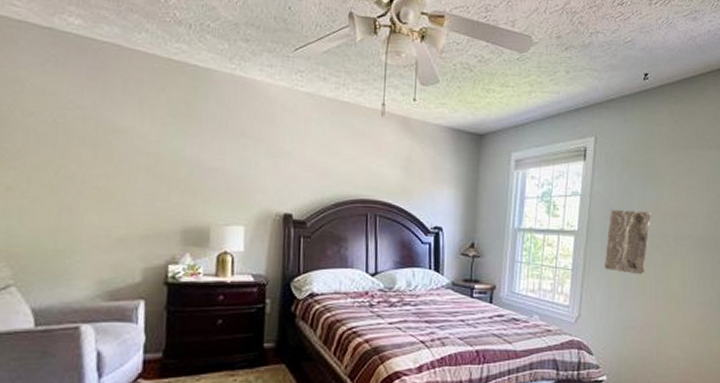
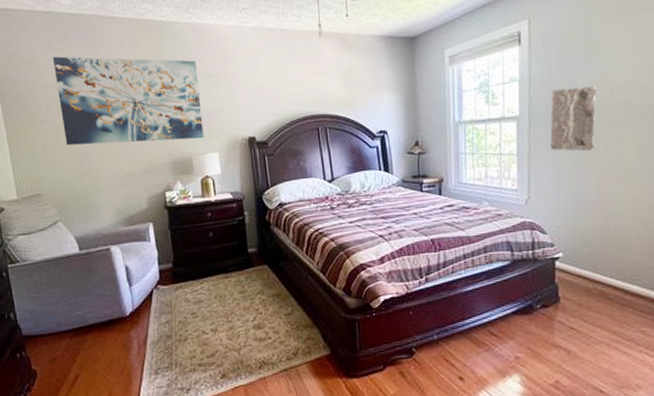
wall art: none [41,82,234,208] -> present [52,56,204,146]

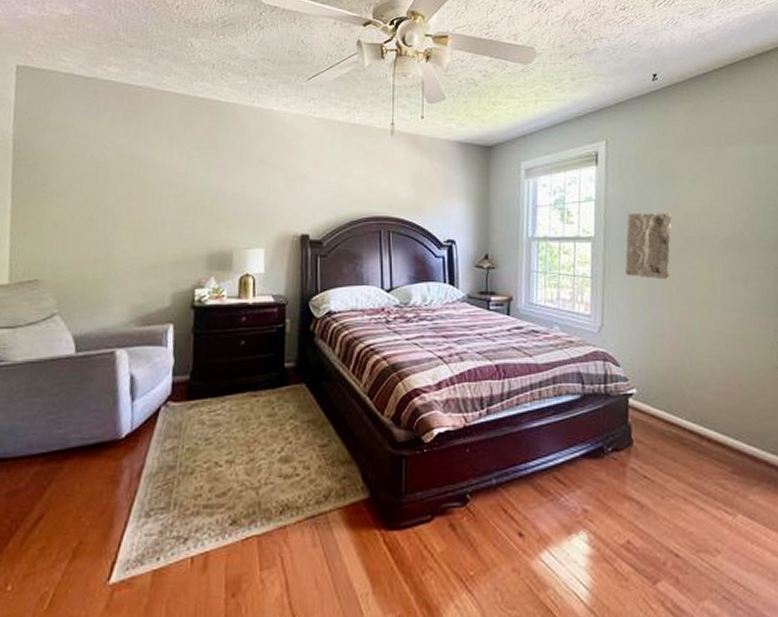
wall art: present [52,56,204,146] -> none [83,126,253,232]

